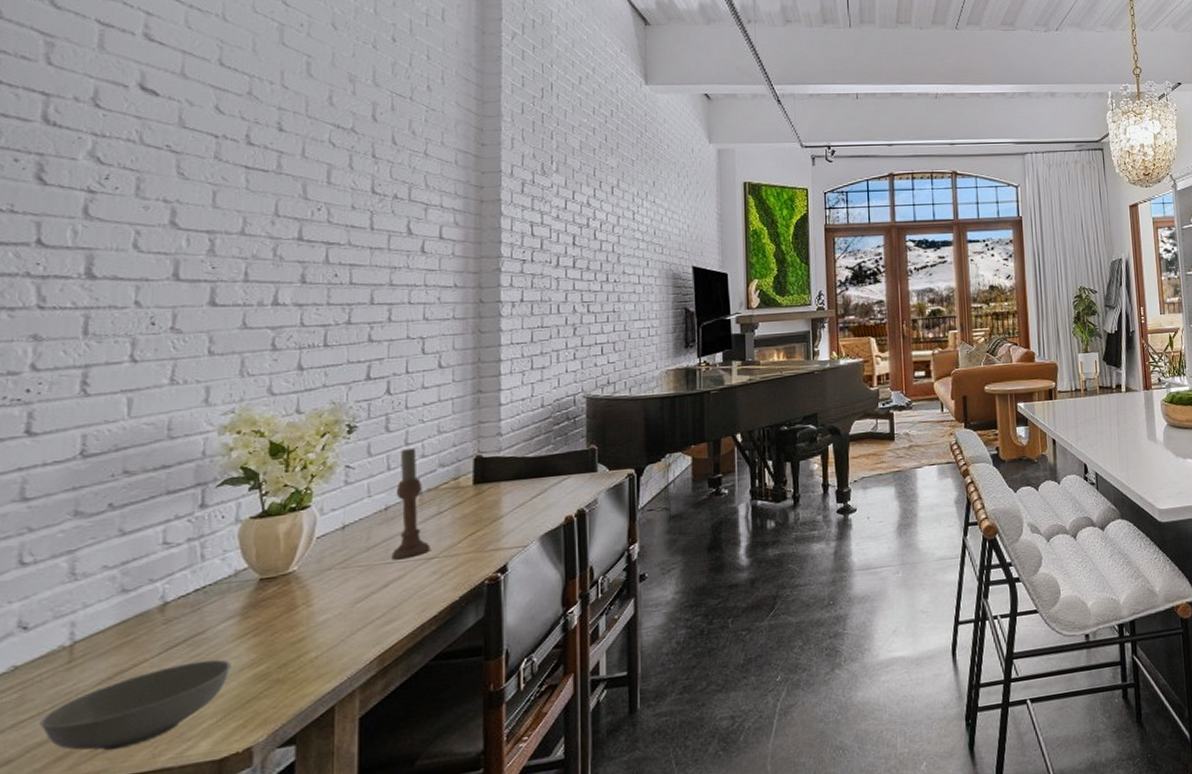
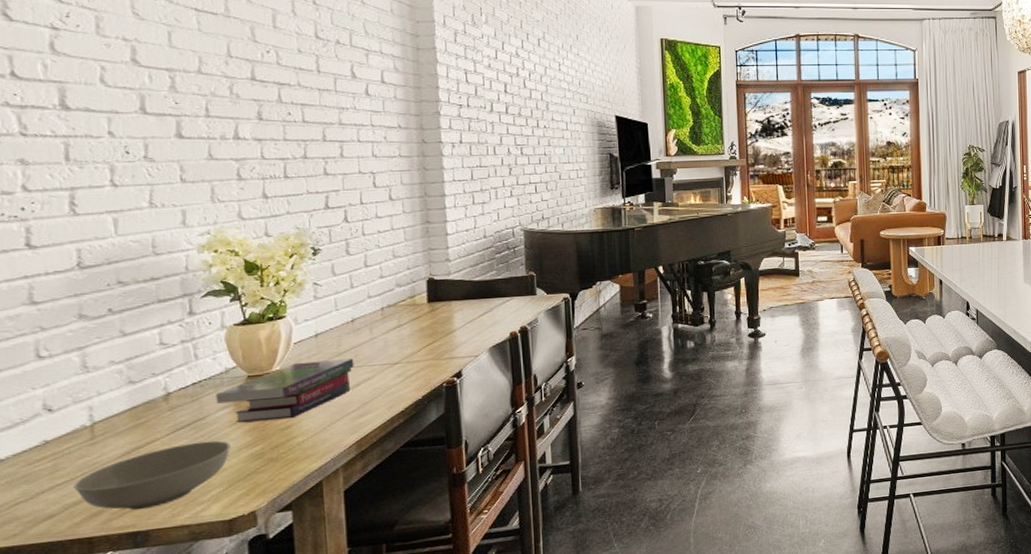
books: none [220,554,384,636] -> present [216,358,354,422]
candlestick: present [391,447,430,560] -> none [359,269,394,364]

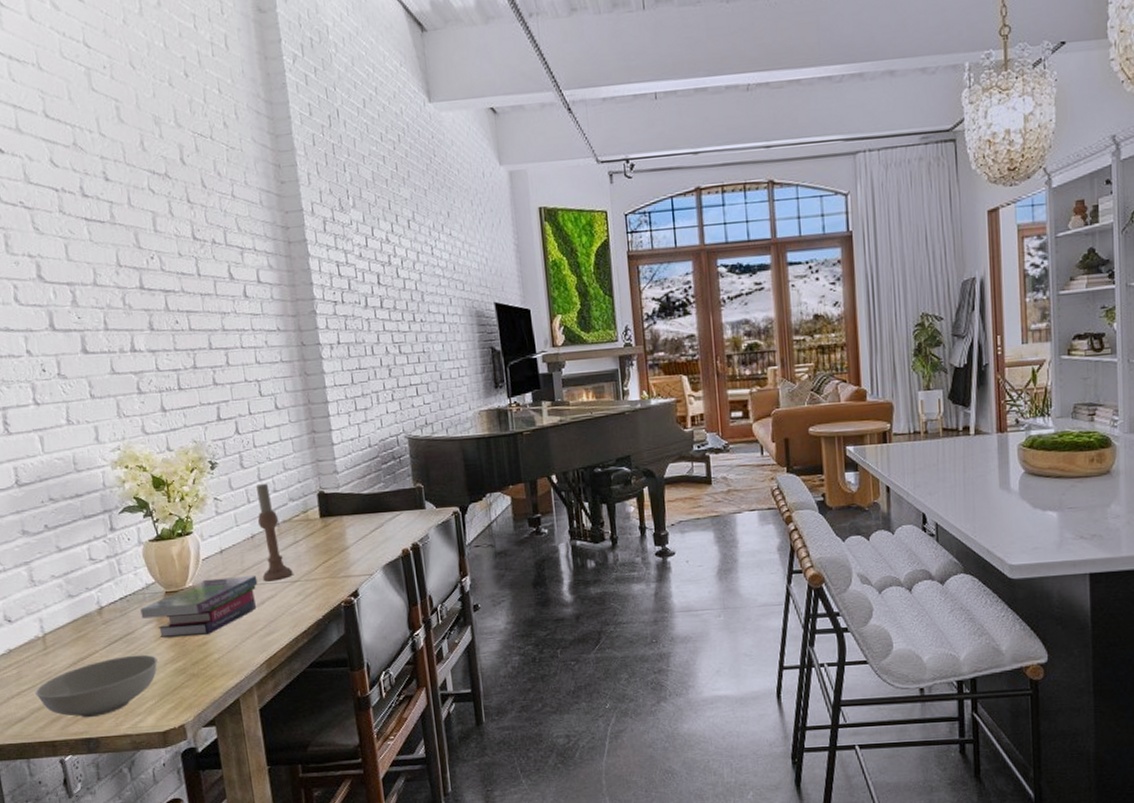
candlestick: none [359,269,394,364] -> present [256,483,293,582]

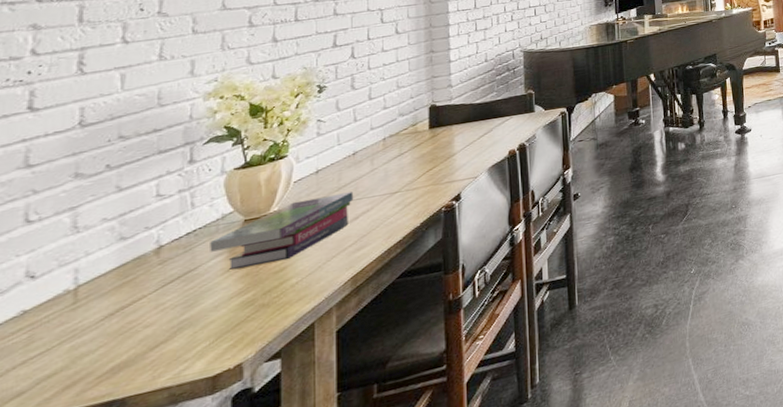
bowl: present [35,654,158,718] -> none [48,291,221,379]
candlestick: present [256,483,293,582] -> none [360,101,394,196]

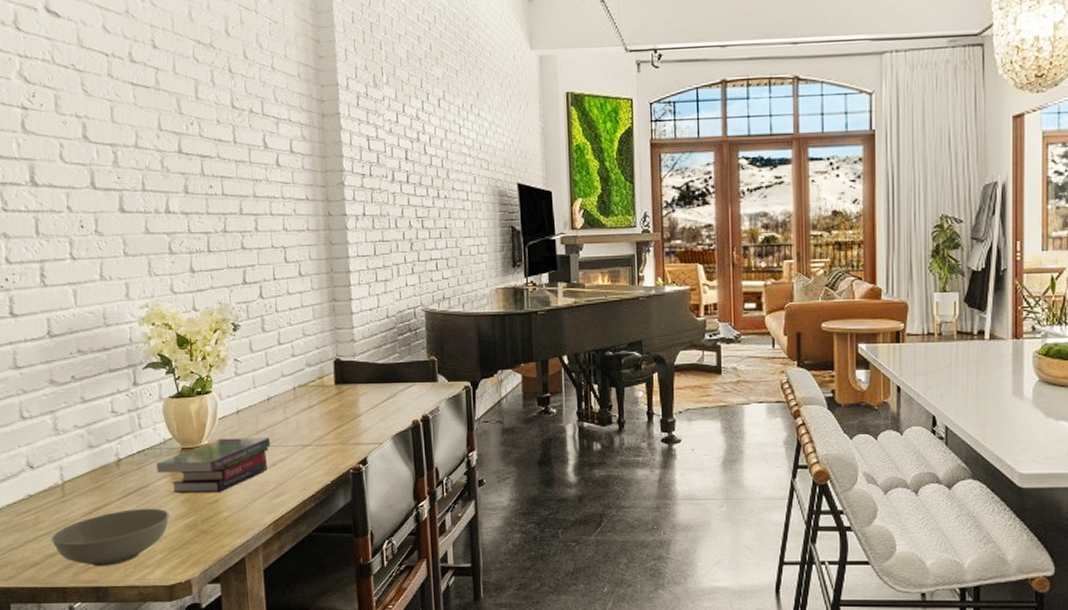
bowl: none [48,291,221,379] -> present [51,508,169,567]

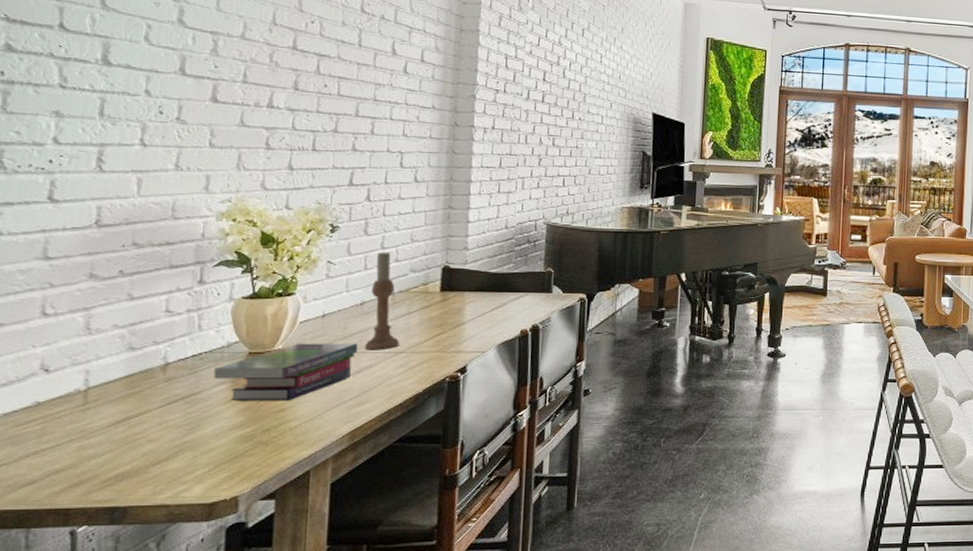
bowl: present [51,508,169,567] -> none [58,417,222,484]
candlestick: none [274,347,305,444] -> present [364,251,400,350]

